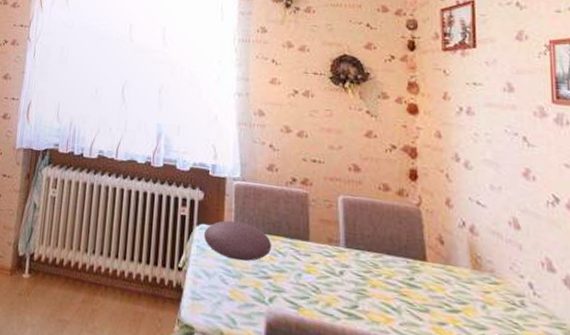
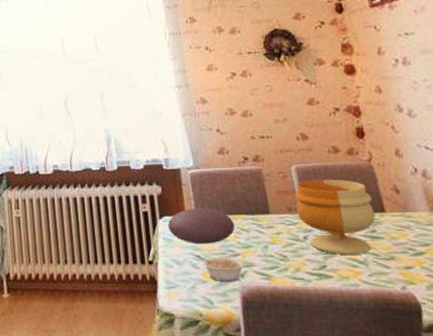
legume: none [227,270,275,305] -> present [196,255,245,281]
footed bowl: none [337,213,416,301] -> present [294,179,376,254]

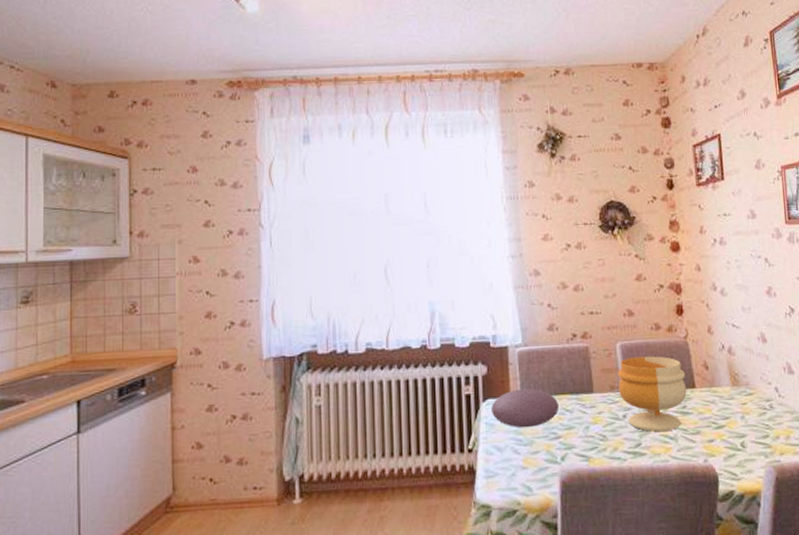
legume: present [196,255,245,281] -> none [518,439,566,467]

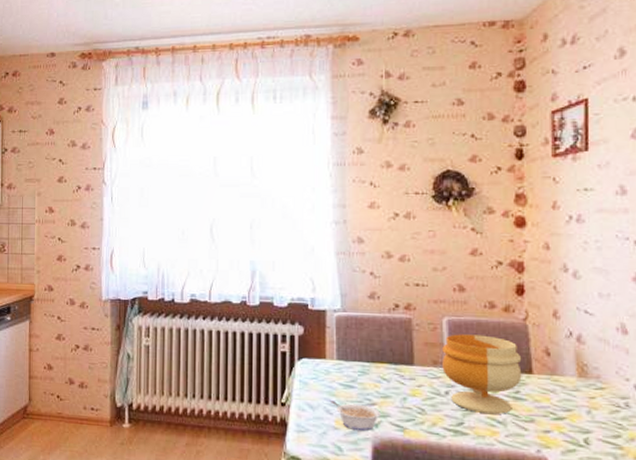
decorative bowl: present [492,388,560,428] -> none [306,352,376,391]
legume: none [518,439,566,467] -> present [331,401,380,431]

